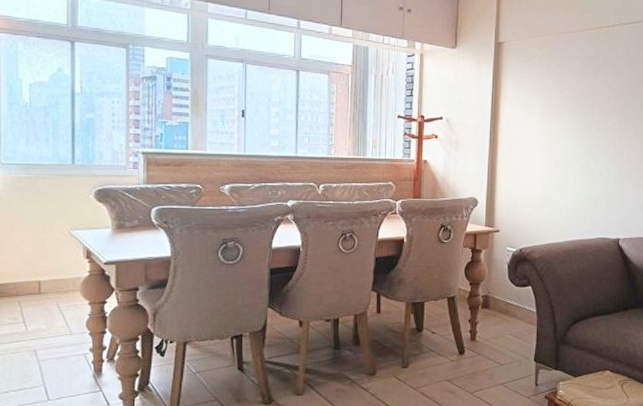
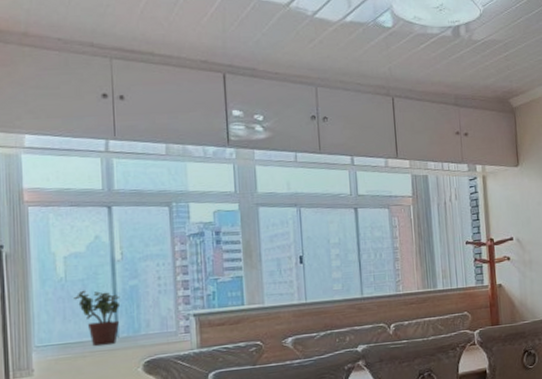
potted plant: none [36,117,78,171] -> present [73,290,121,347]

